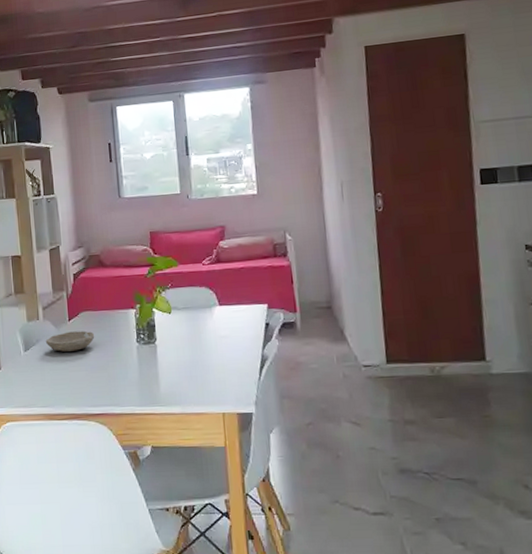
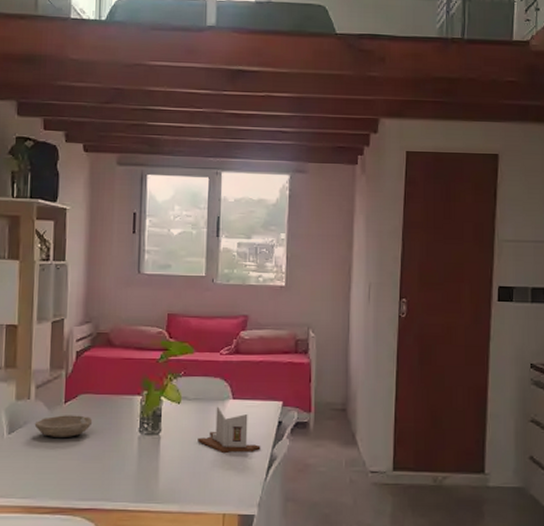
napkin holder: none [191,313,252,356] -> present [198,406,261,453]

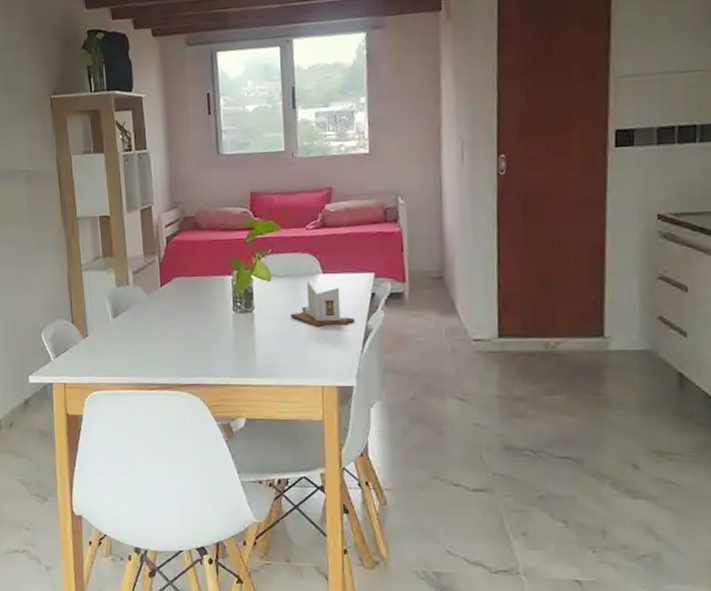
bowl: present [34,415,93,438] -> none [135,297,189,320]

